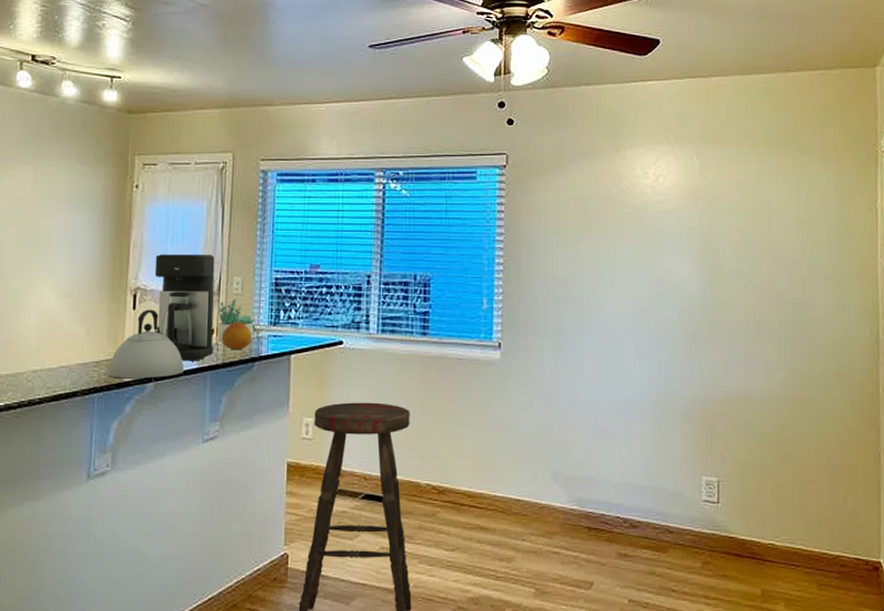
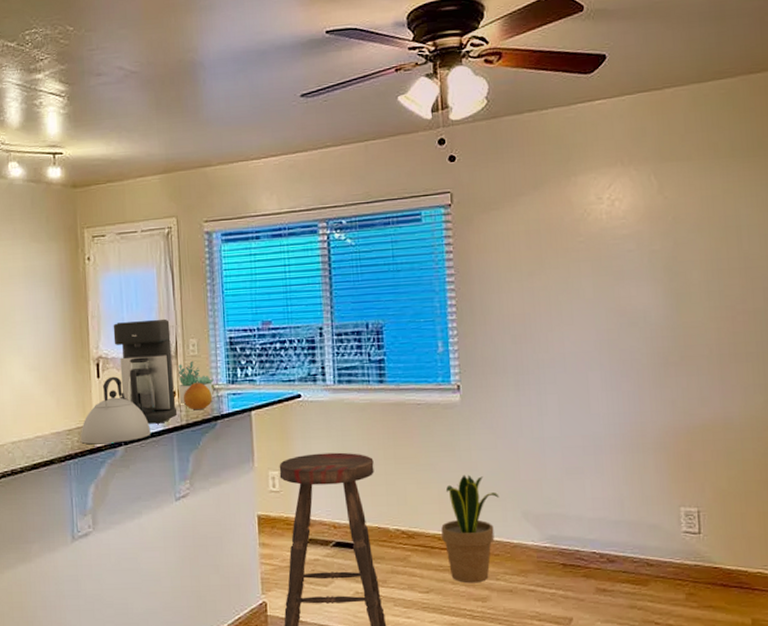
potted plant: none [472,432,531,543] -> present [441,474,500,583]

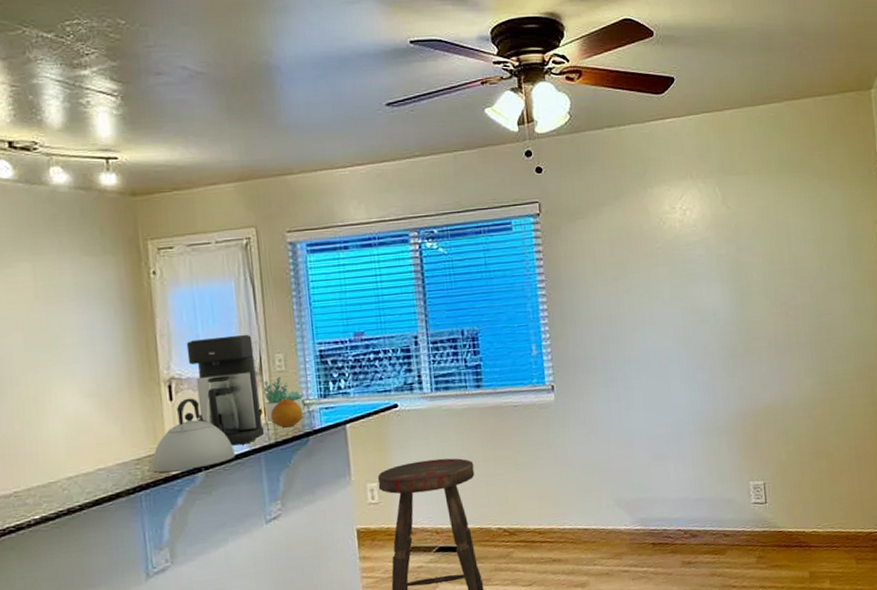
potted plant: present [441,474,500,583] -> none [541,469,594,572]

